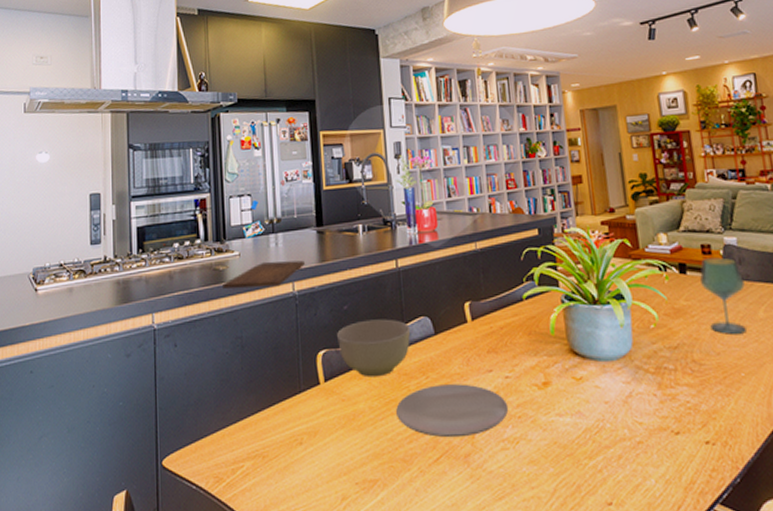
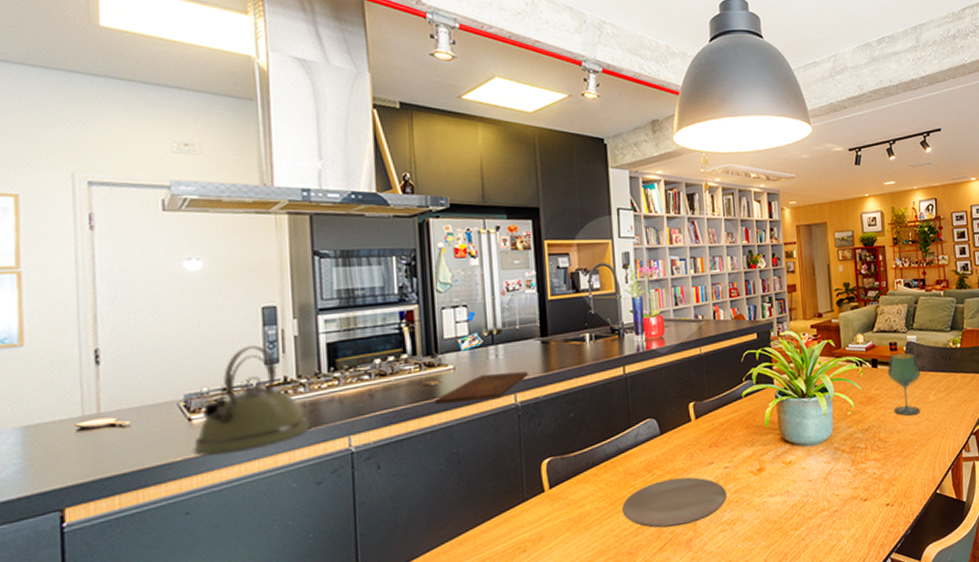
kettle: none [37,227,122,324] -> present [192,345,309,457]
bowl: present [337,319,411,378] -> none [563,423,637,480]

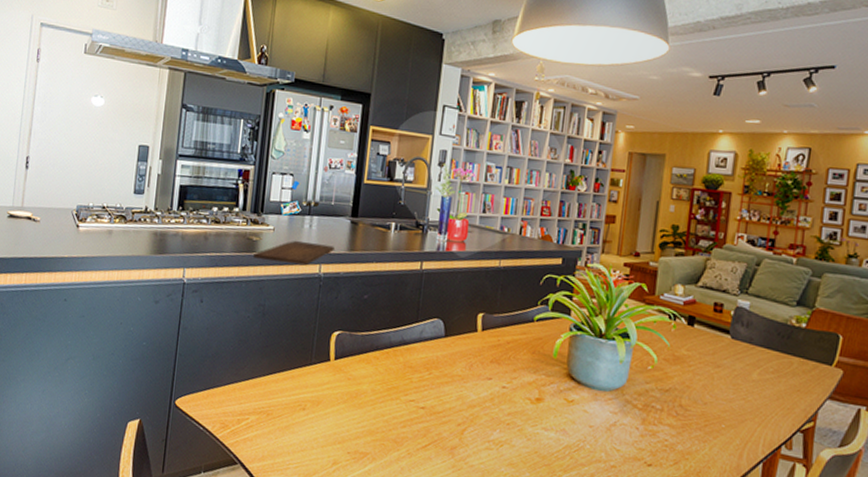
kettle: present [192,345,309,457] -> none [75,175,157,263]
plate: present [622,477,728,528] -> none [395,381,500,432]
wine glass: present [888,353,921,416] -> none [704,315,747,390]

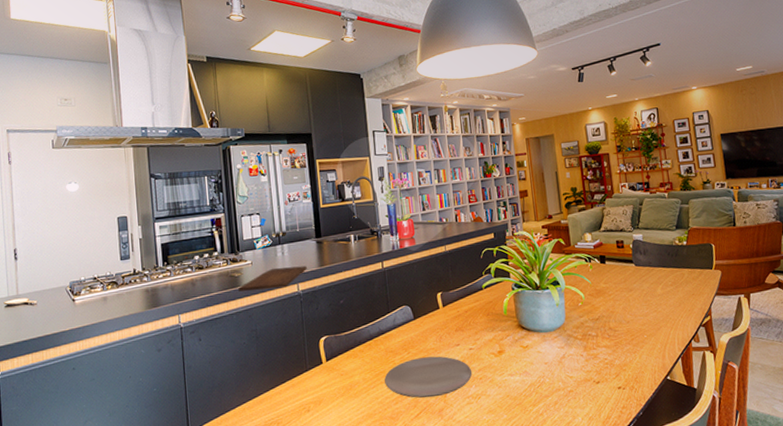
plate: none [395,381,500,432] -> present [384,356,473,398]

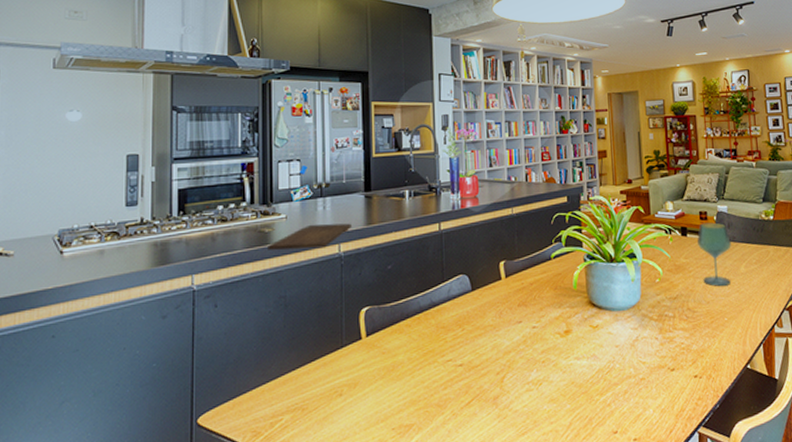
plate: present [384,356,473,398] -> none [433,334,534,383]
wine glass: none [615,250,648,307] -> present [697,222,731,286]

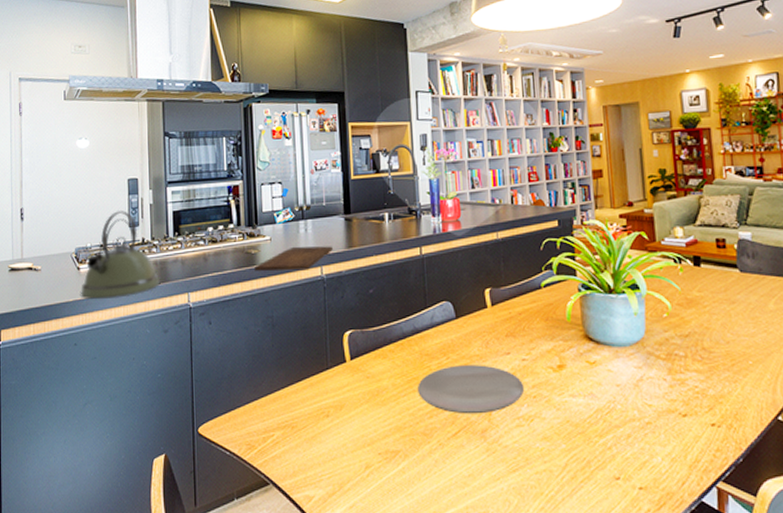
kettle: none [61,189,159,287] -> present [80,211,160,300]
plate: none [433,334,534,383] -> present [418,365,525,414]
wine glass: present [697,222,731,286] -> none [714,251,757,324]

